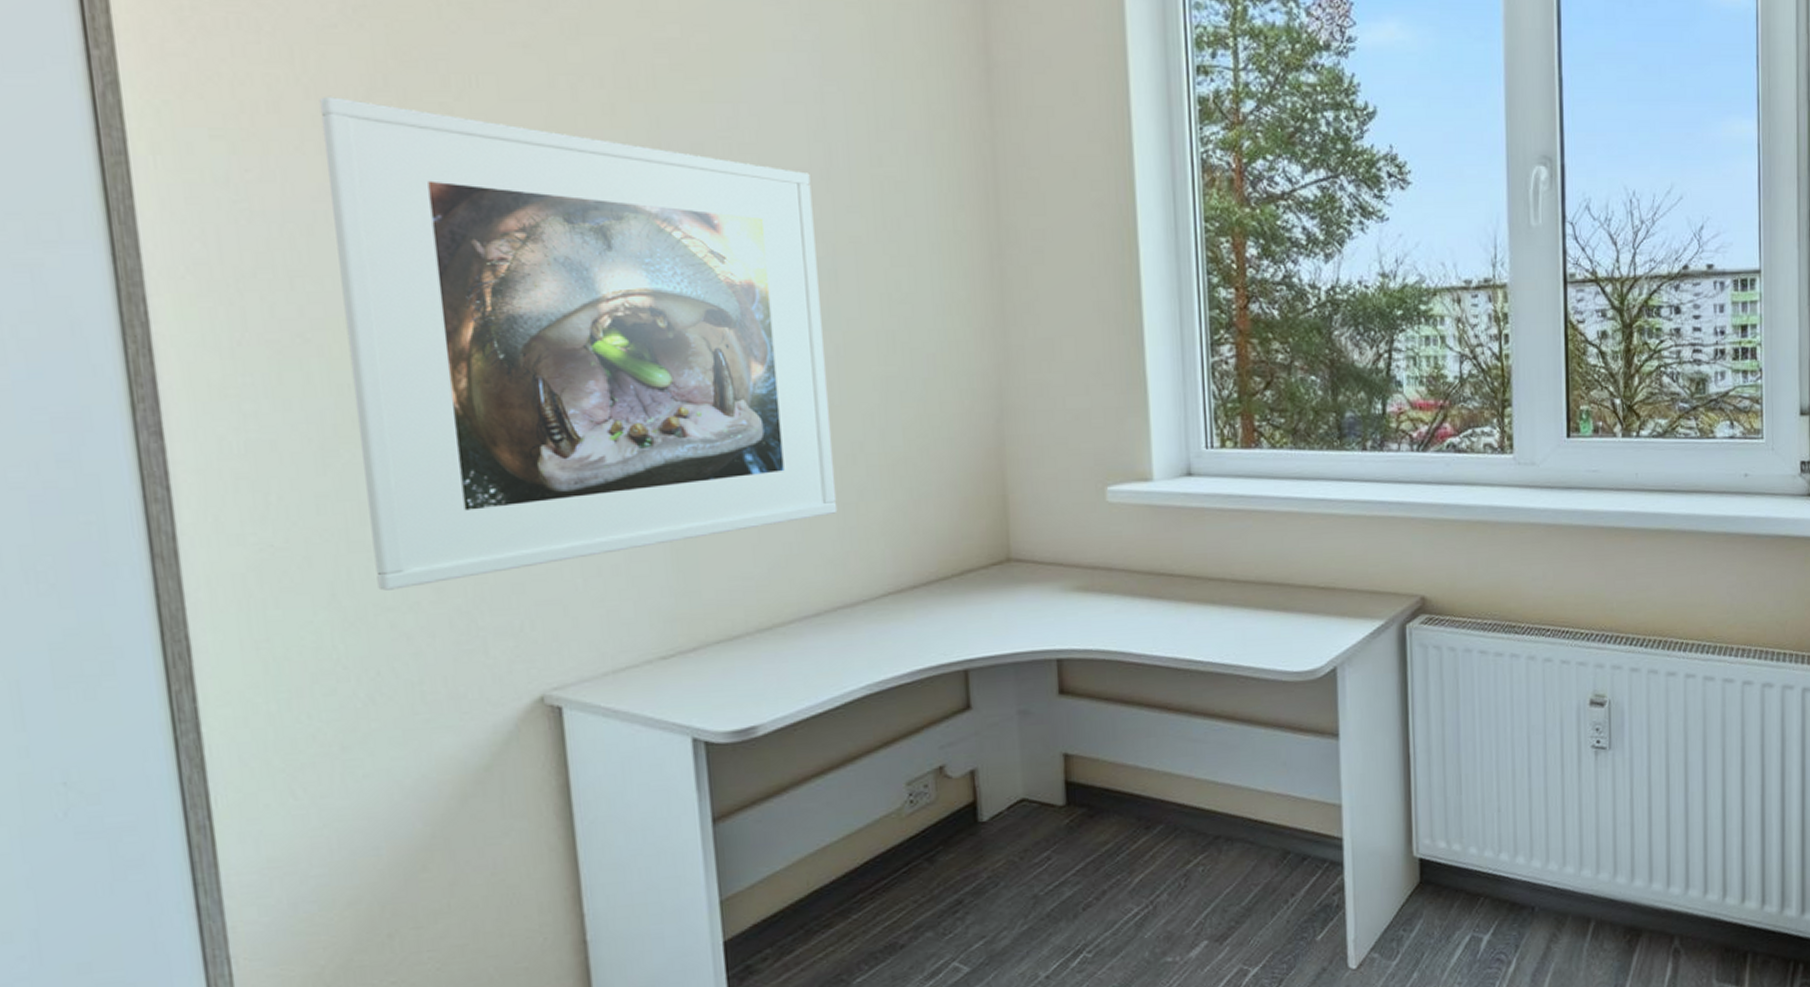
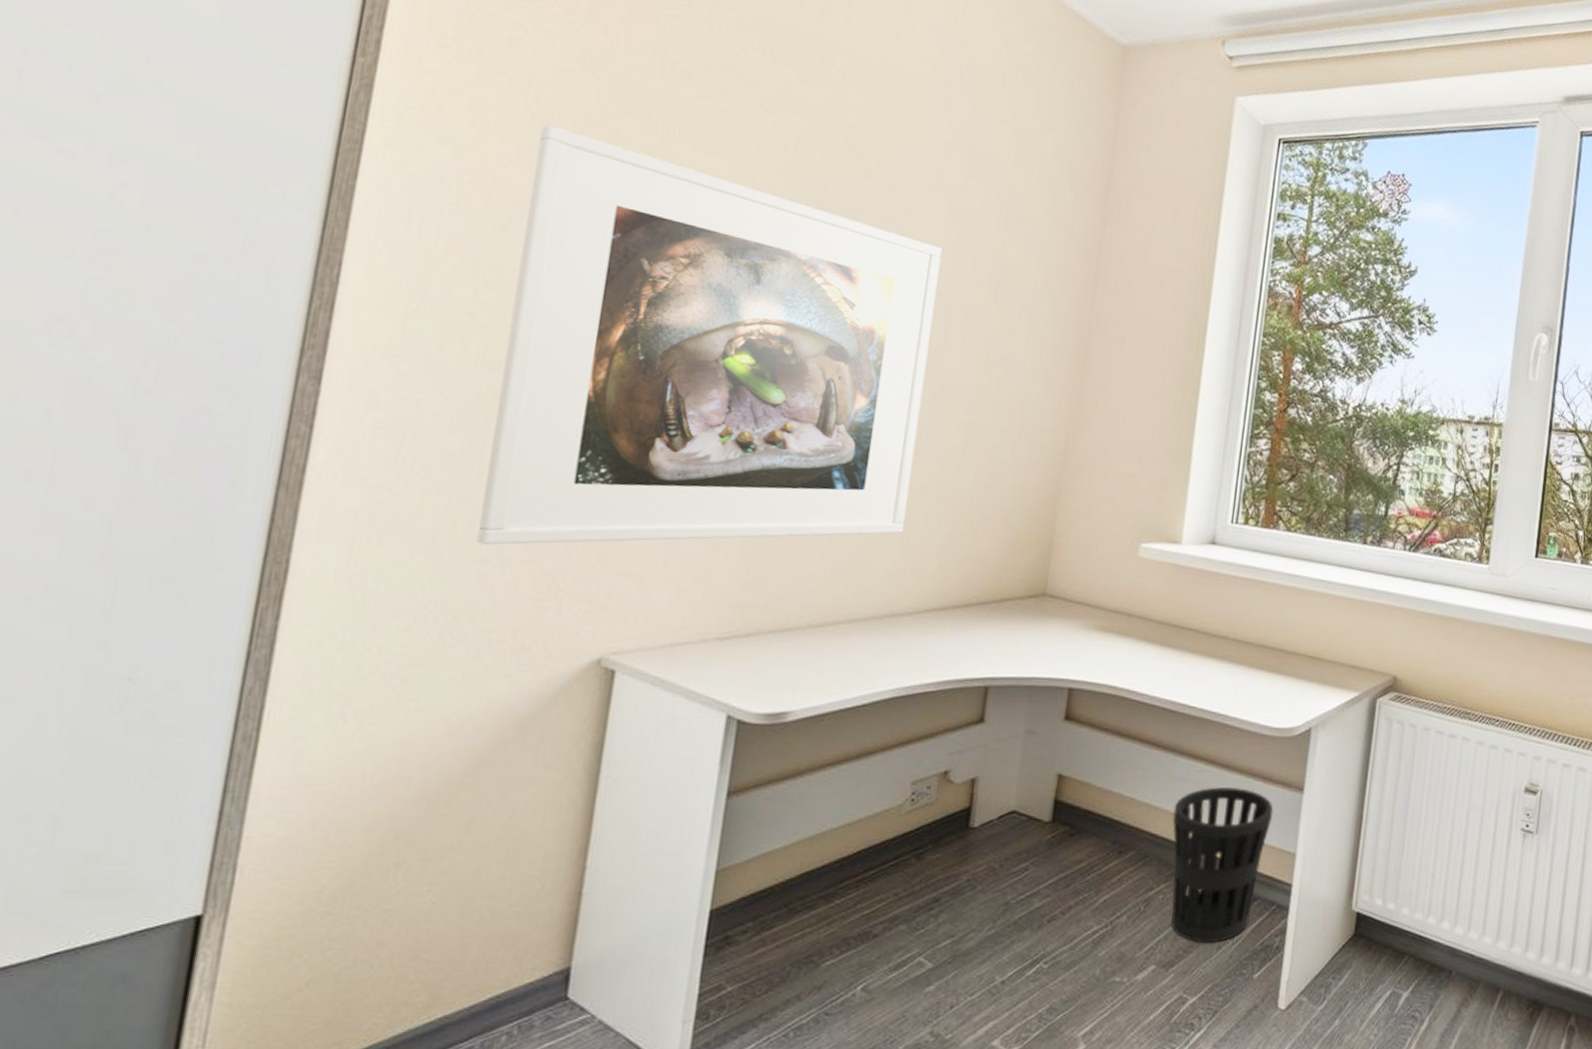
wastebasket: none [1197,742,1309,912] -> present [1171,787,1274,943]

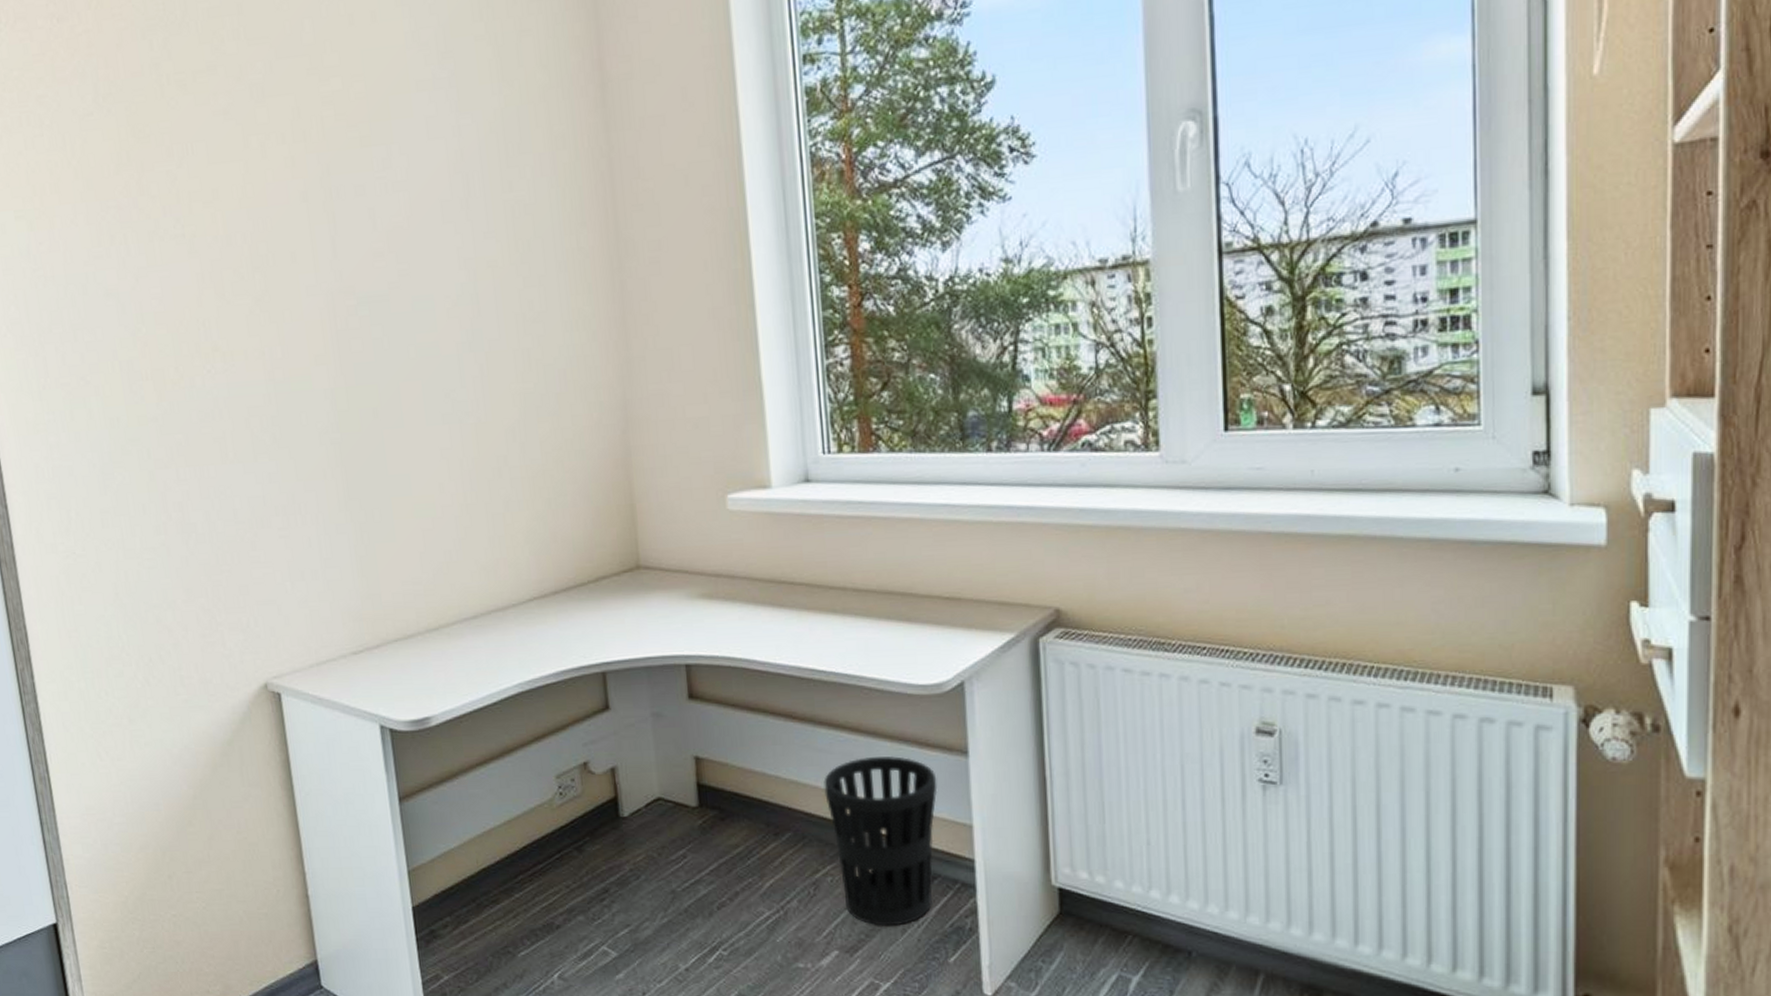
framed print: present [476,124,942,545] -> none [84,175,488,591]

